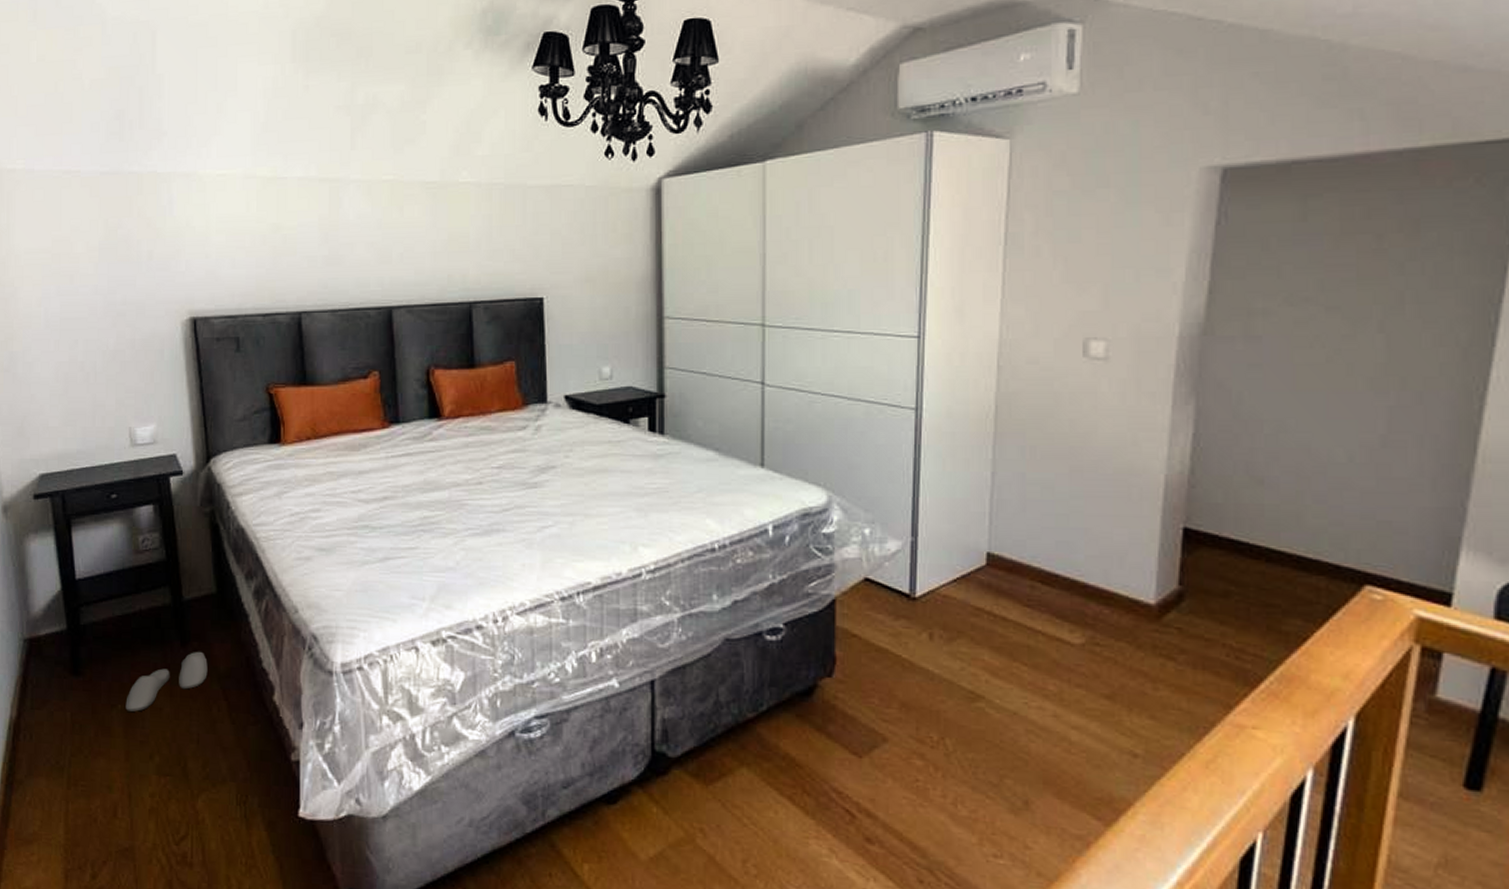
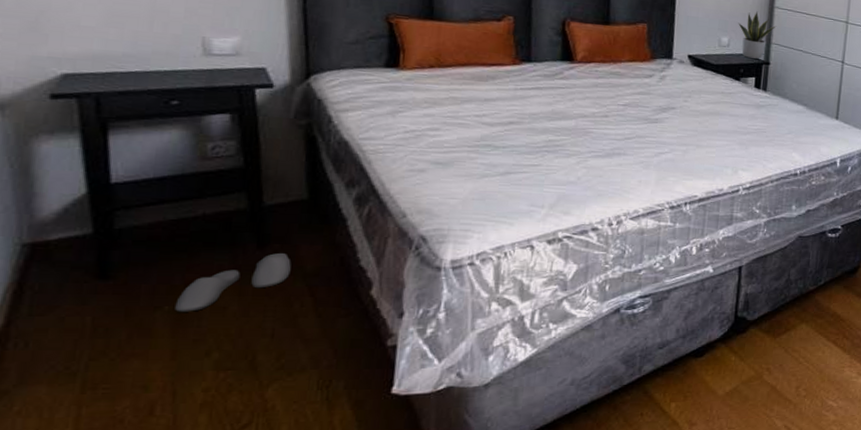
potted plant: none [620,326,668,393] -> present [738,11,775,60]

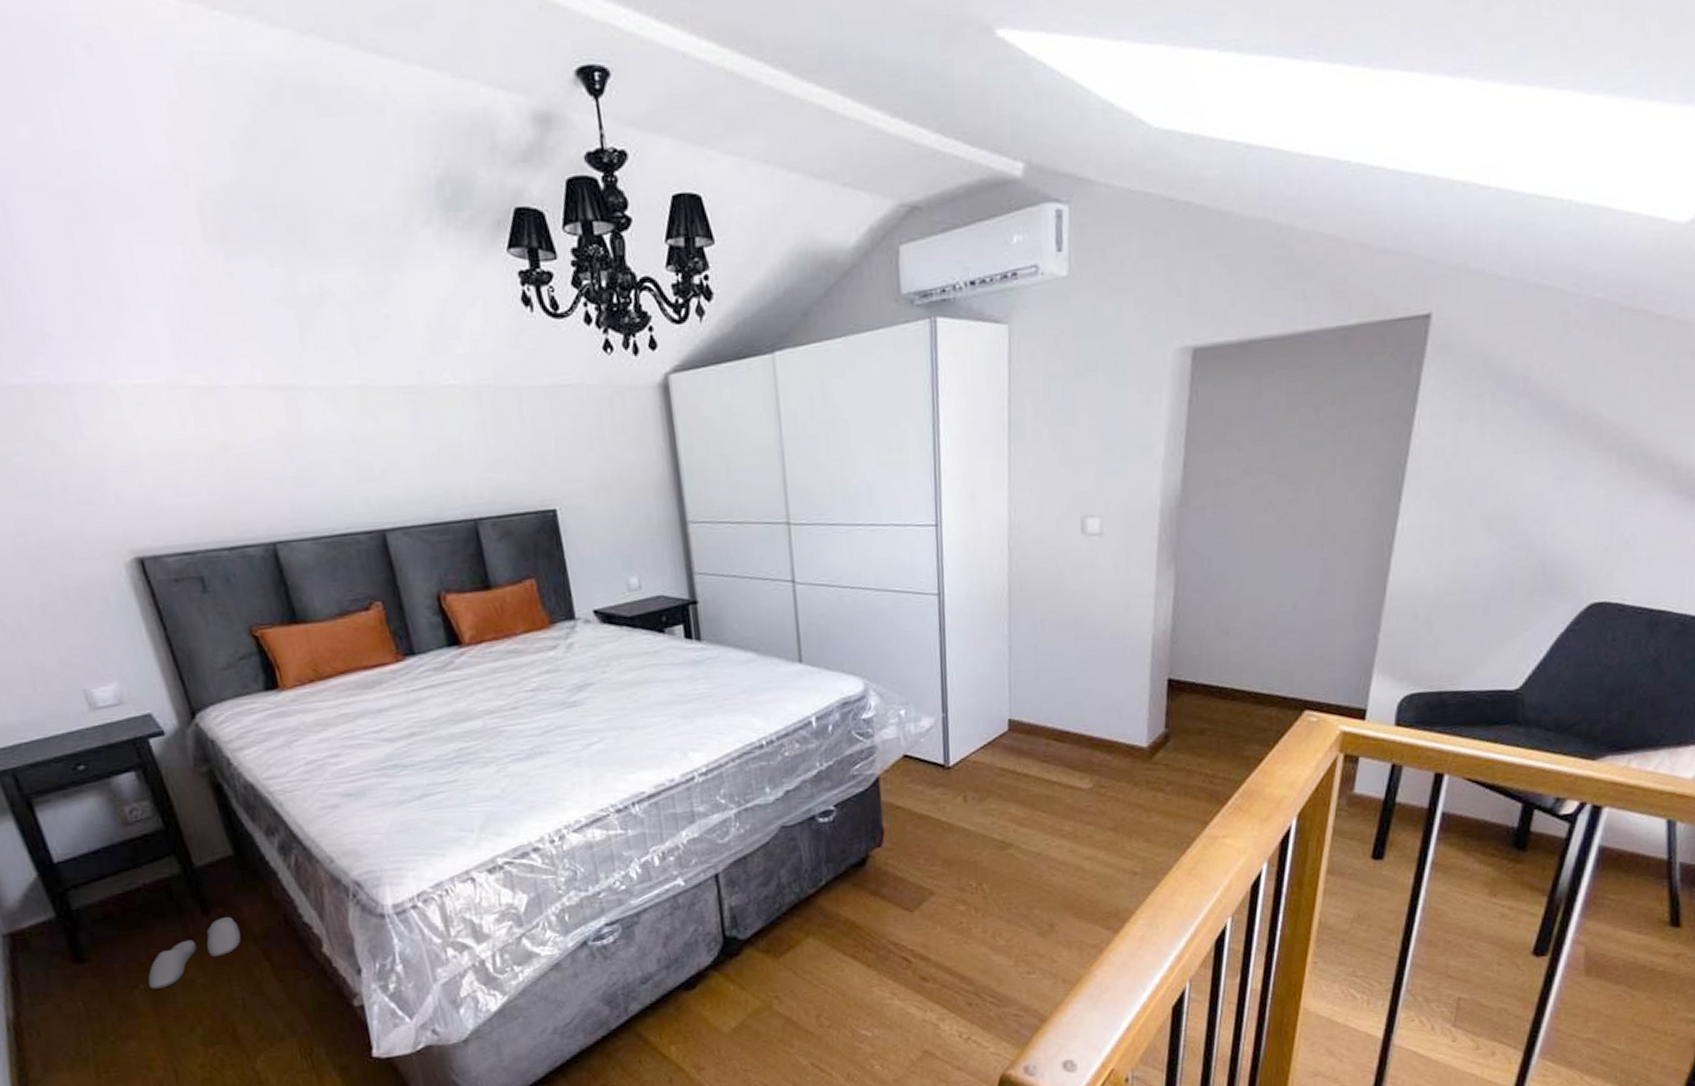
potted plant: present [738,11,775,60] -> none [646,532,694,601]

